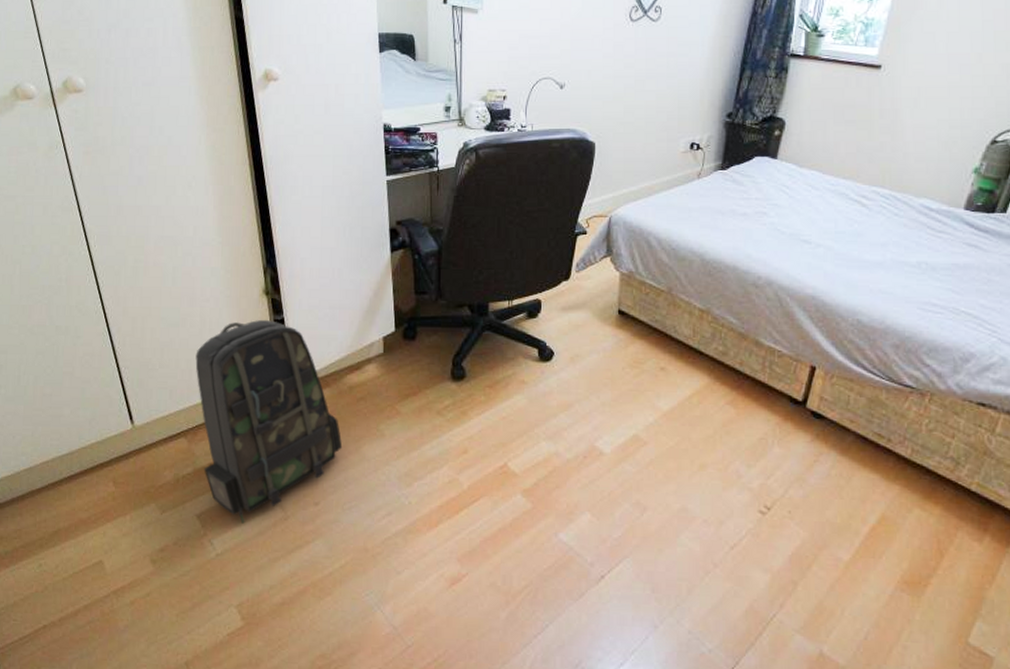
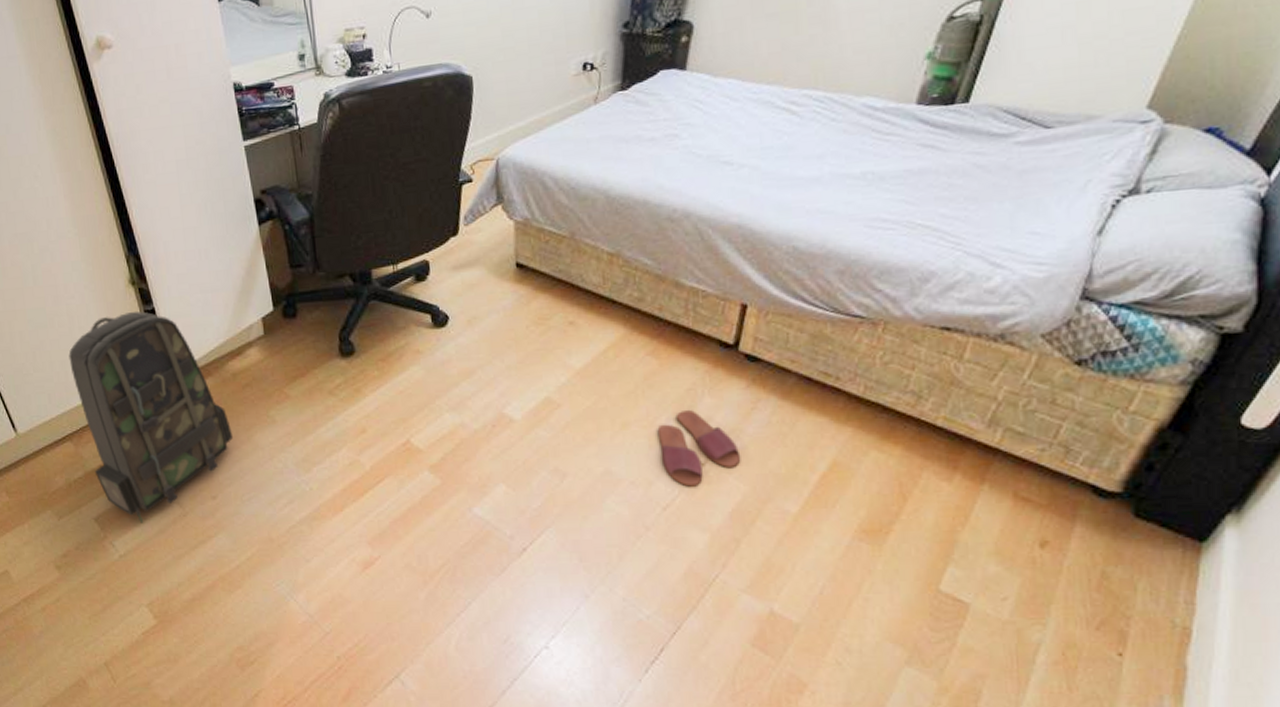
slippers: none [731,457,802,529] -> present [657,409,741,487]

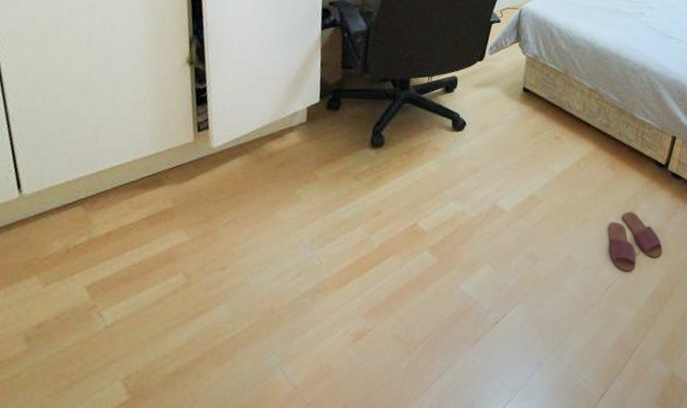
backpack: present [68,311,234,523] -> none [100,87,257,293]

